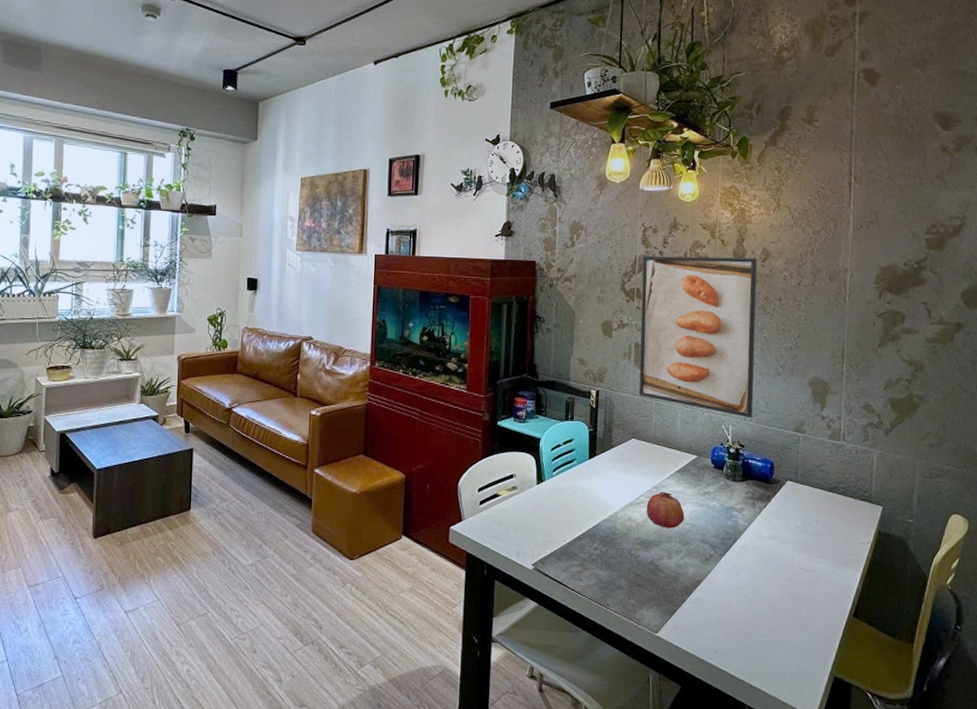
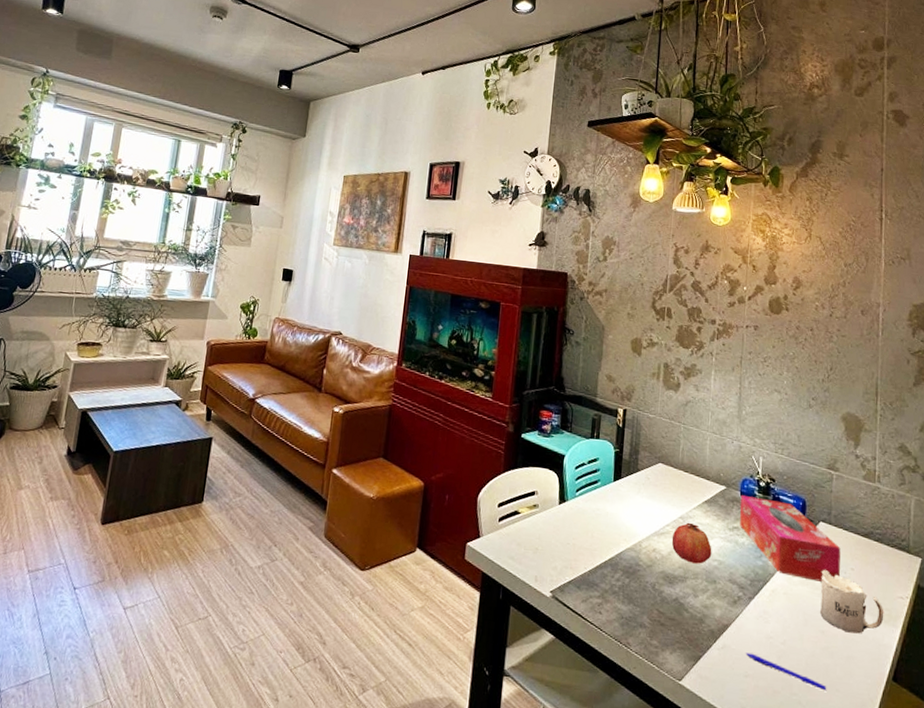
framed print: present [638,255,757,418] -> none [667,275,789,451]
tissue box: none [710,462,807,535] -> present [739,494,841,582]
pen: none [717,603,793,631] -> present [745,652,827,691]
mug: none [787,524,847,579] -> present [820,570,884,634]

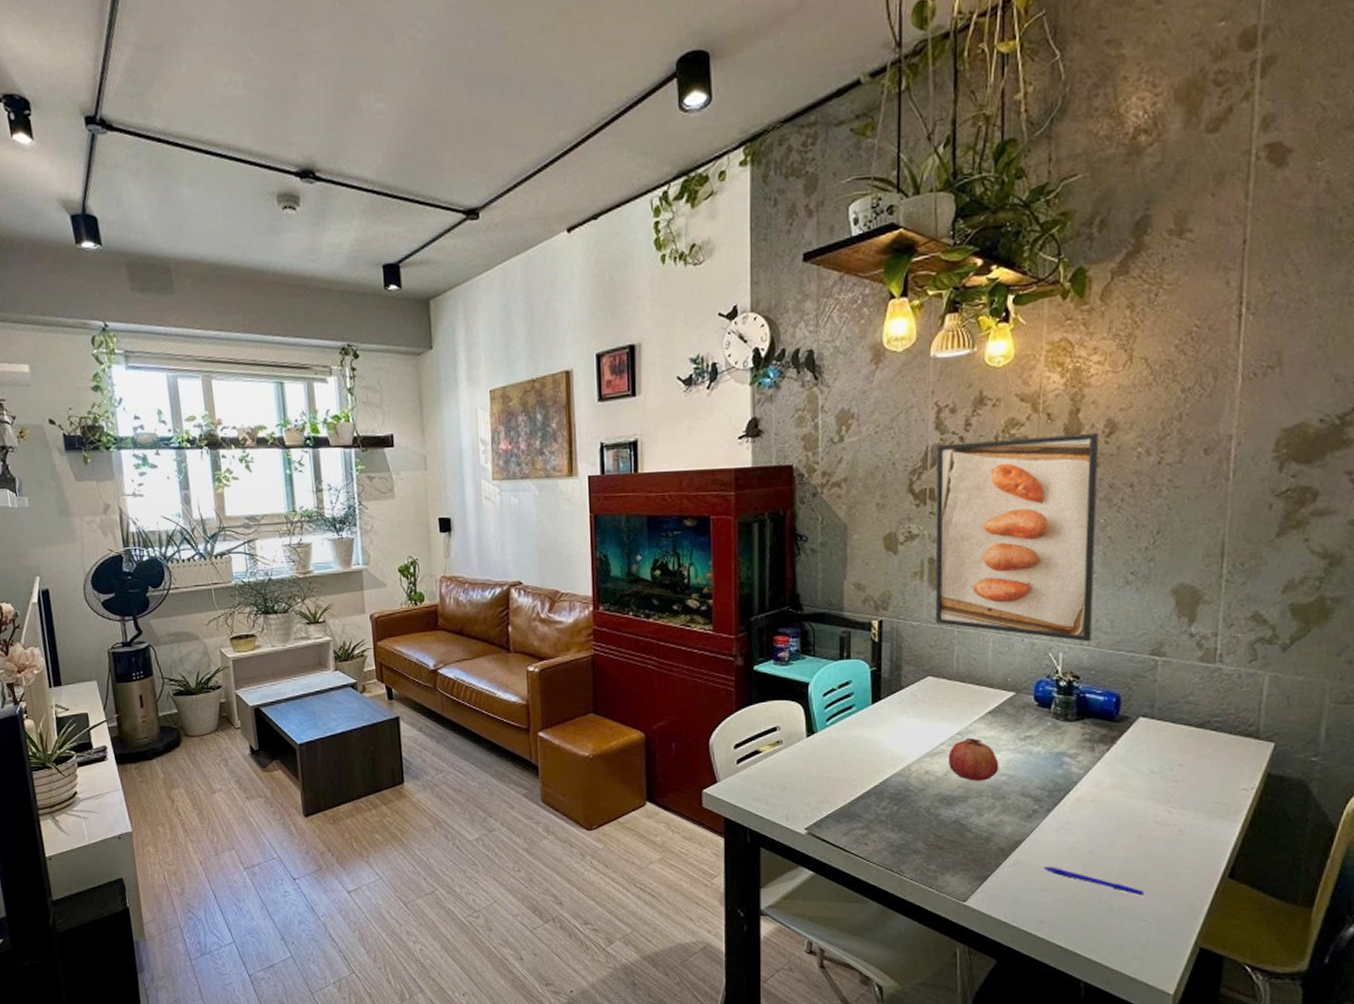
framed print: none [667,275,789,451] -> present [935,432,1099,642]
tissue box: present [739,494,841,582] -> none [1033,698,1166,783]
mug: present [820,570,884,634] -> none [1137,770,1221,834]

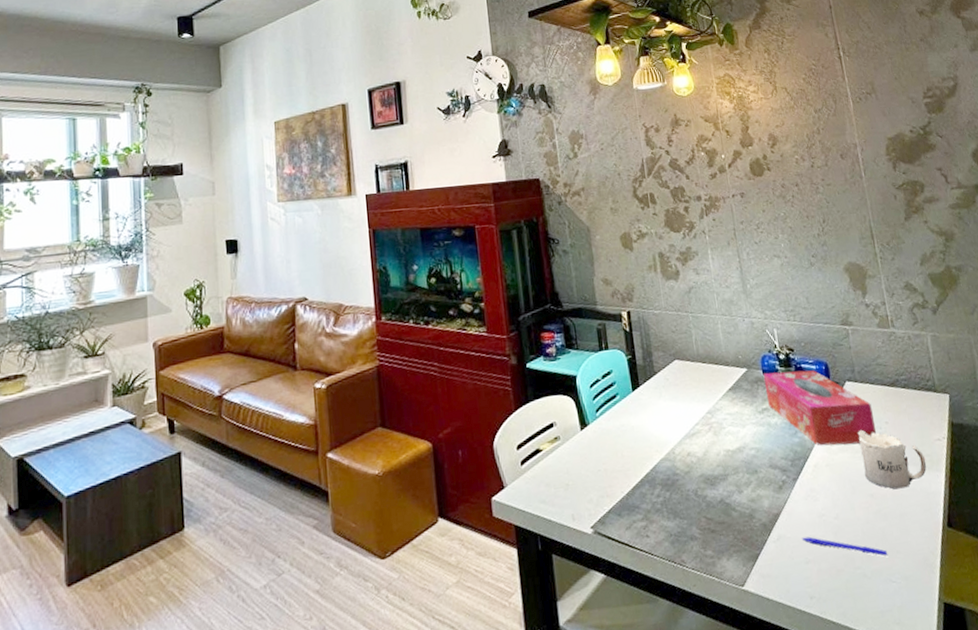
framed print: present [935,432,1099,642] -> none [649,144,795,318]
fruit: present [948,737,999,781] -> none [703,415,748,458]
tissue box: none [1033,698,1166,783] -> present [763,370,877,446]
mug: none [1137,770,1221,834] -> present [857,430,927,490]

